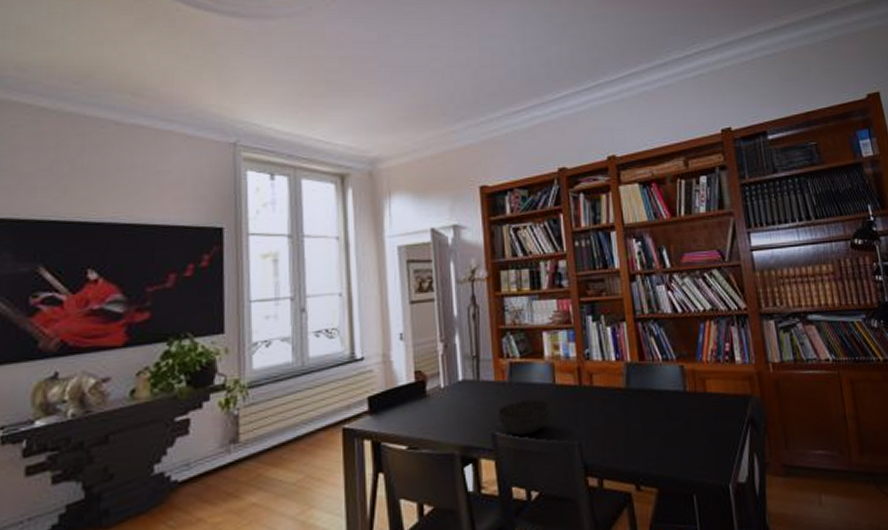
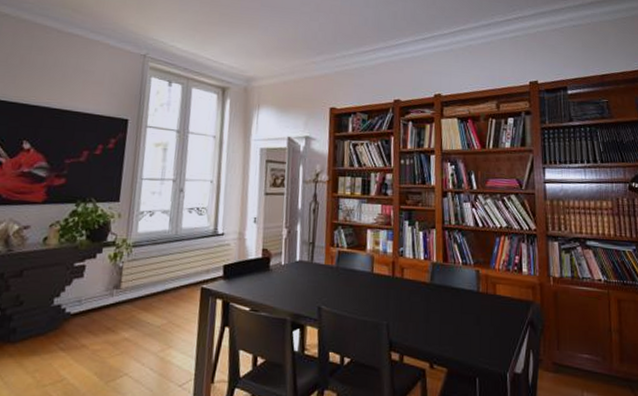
bowl: present [498,399,552,436] -> none [325,283,368,311]

